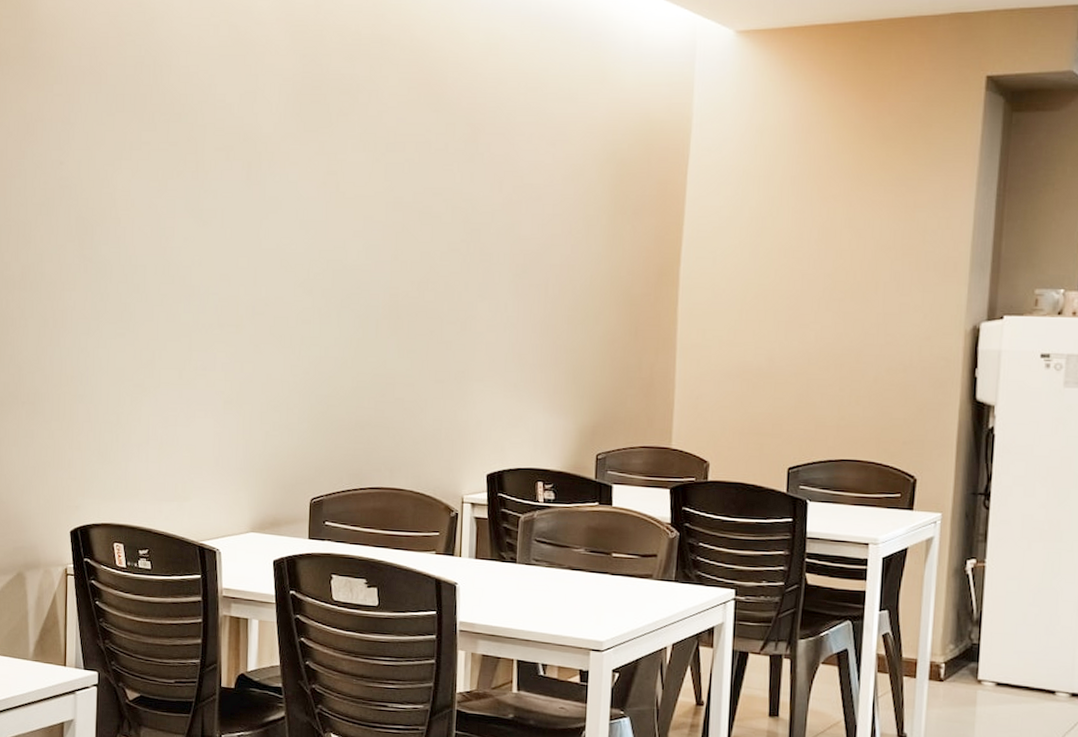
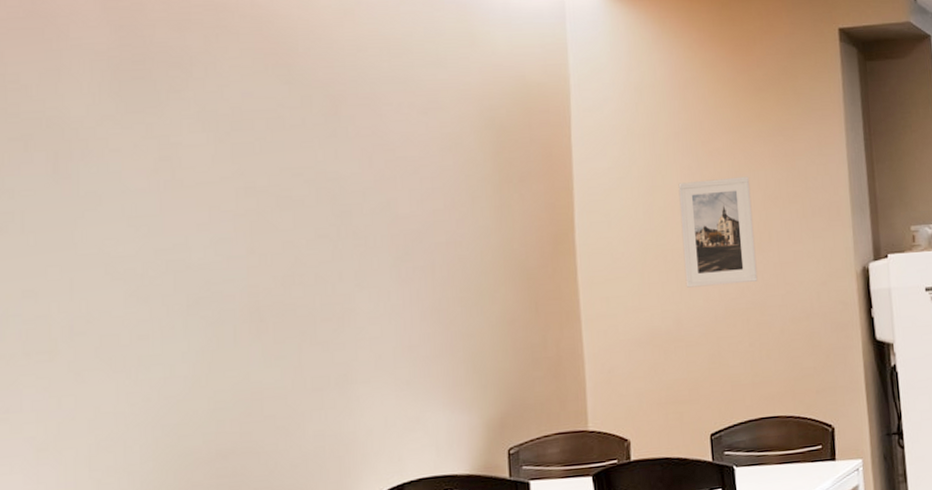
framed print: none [782,224,863,330] -> present [678,176,758,288]

